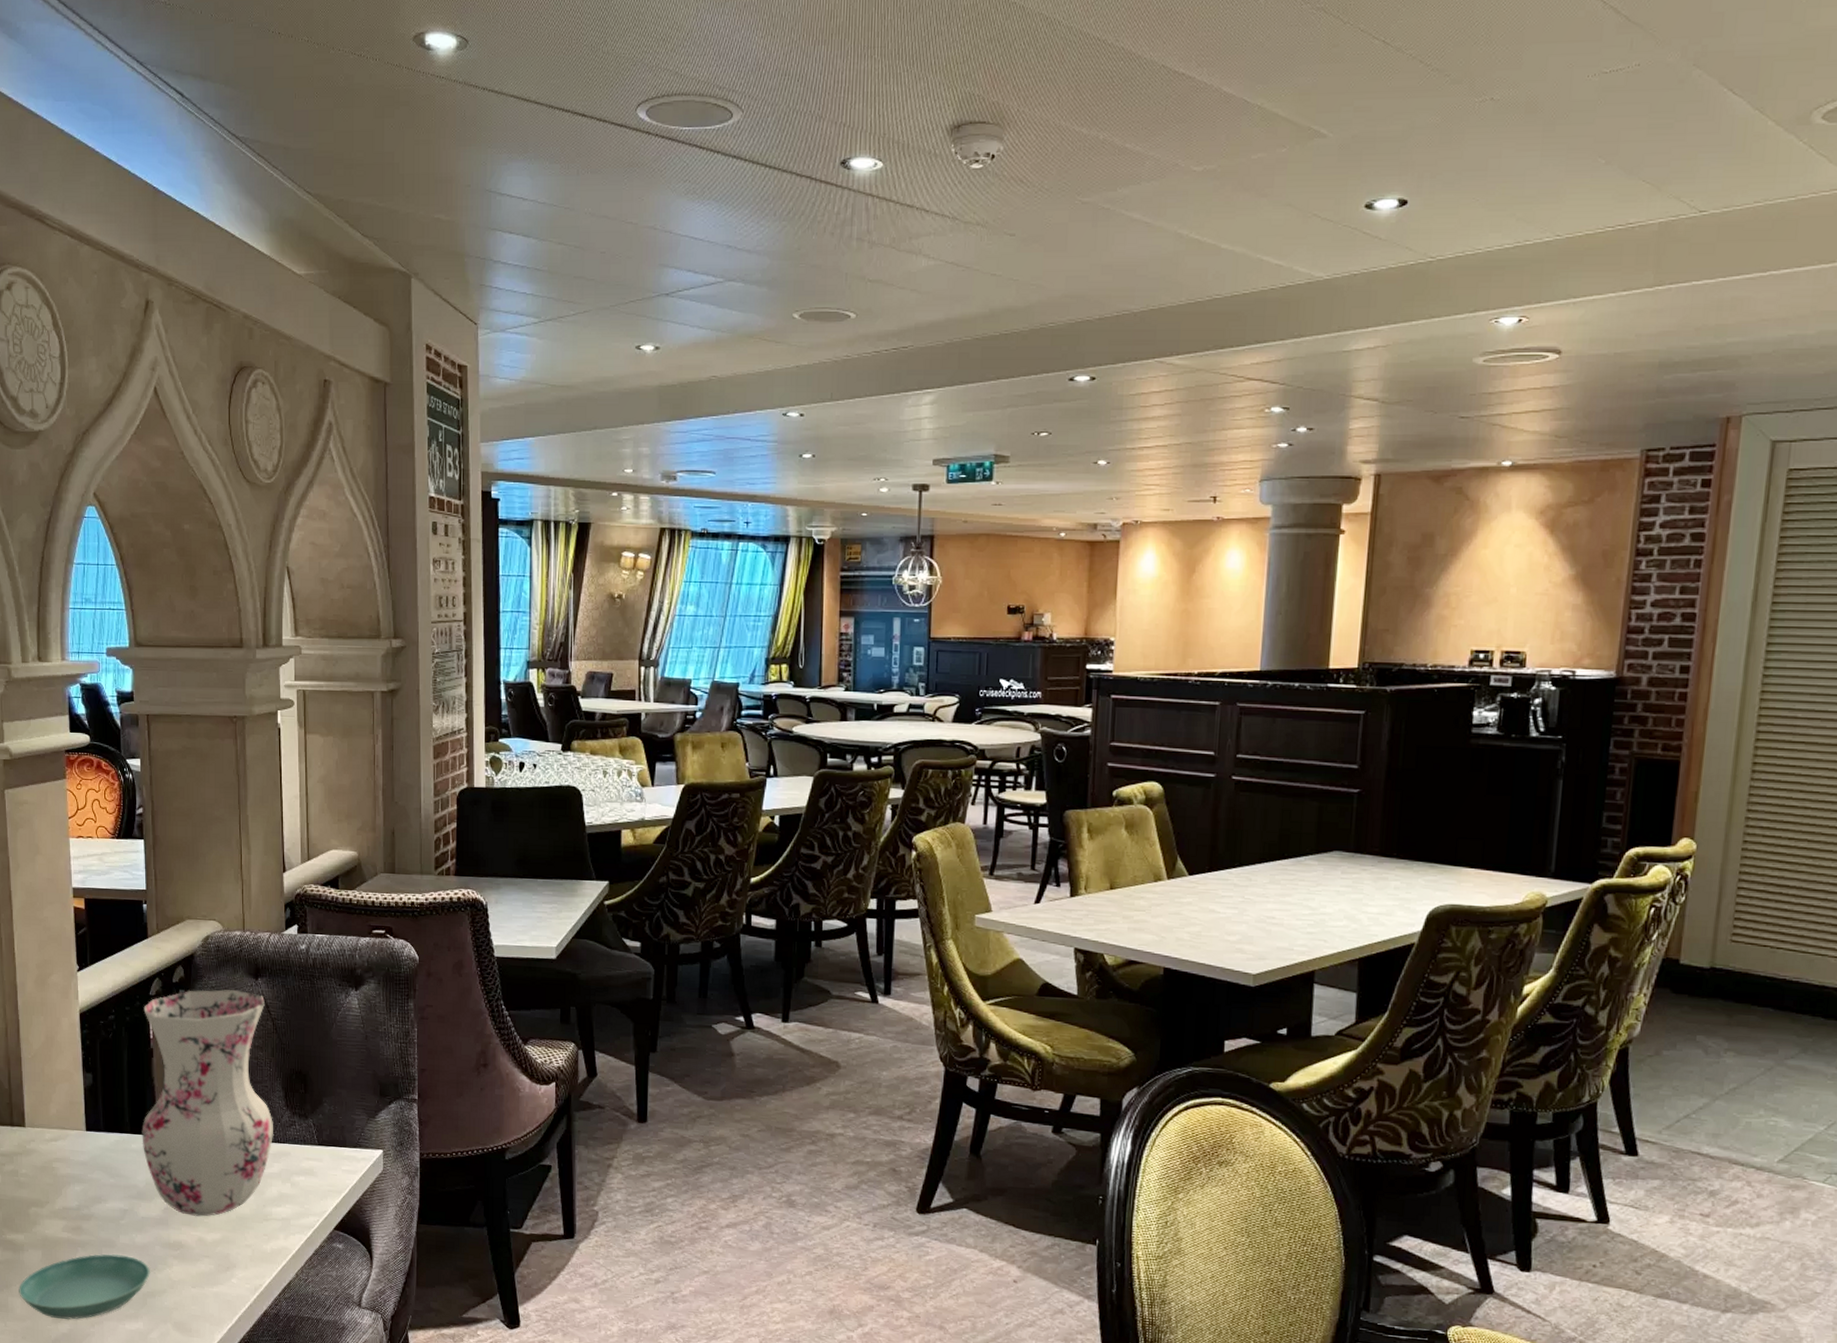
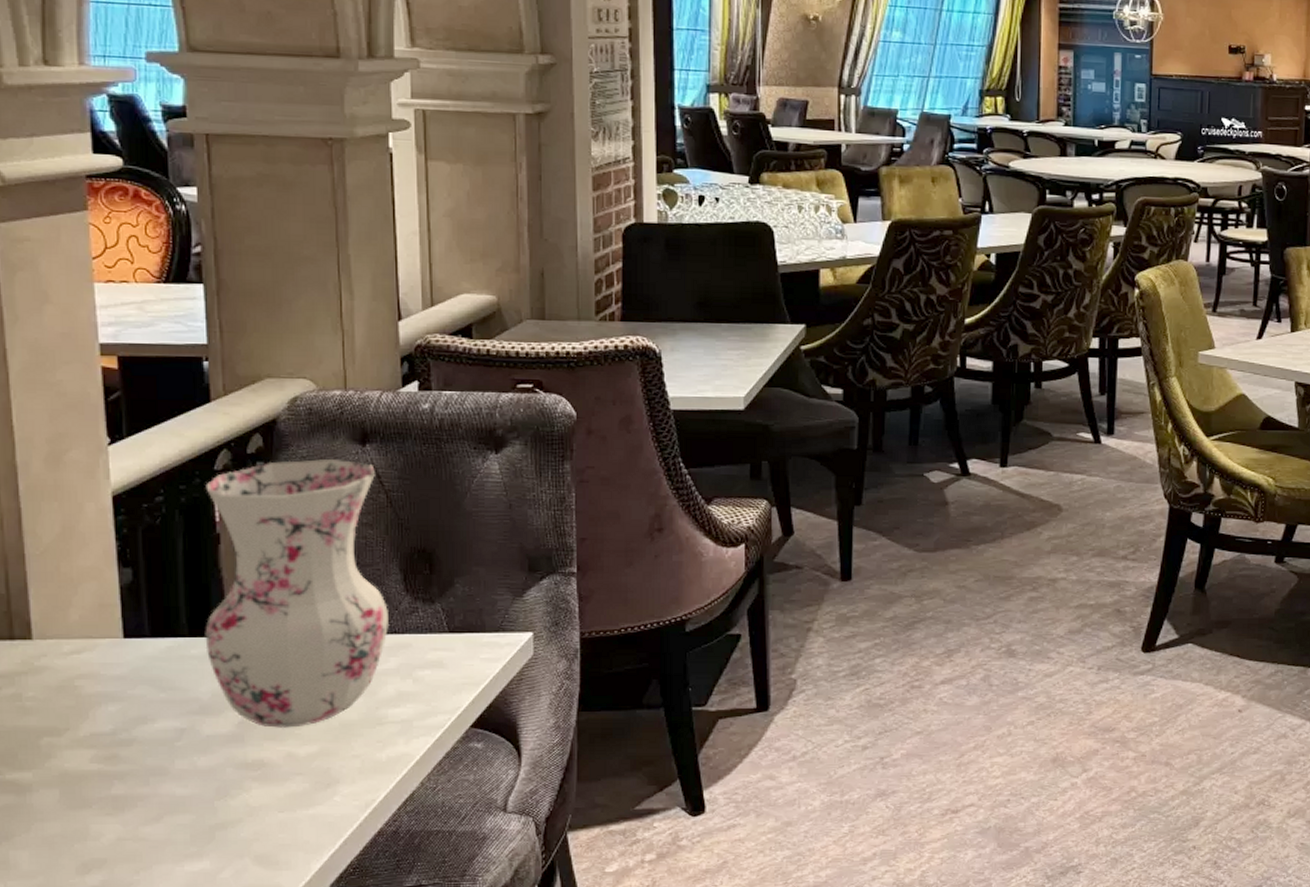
saucer: present [19,1254,150,1320] -> none [25,784,219,869]

